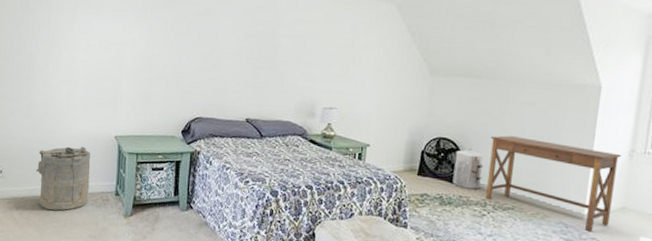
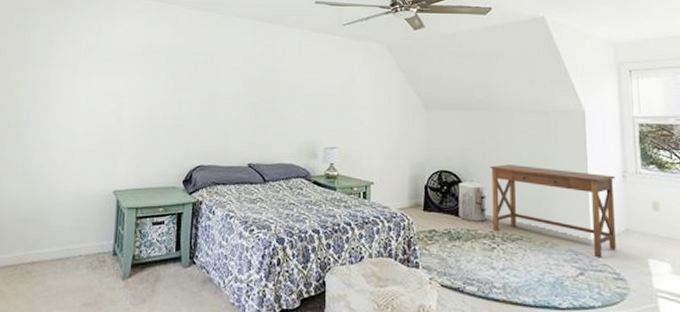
laundry hamper: present [35,146,91,211] -> none [27,205,88,277]

